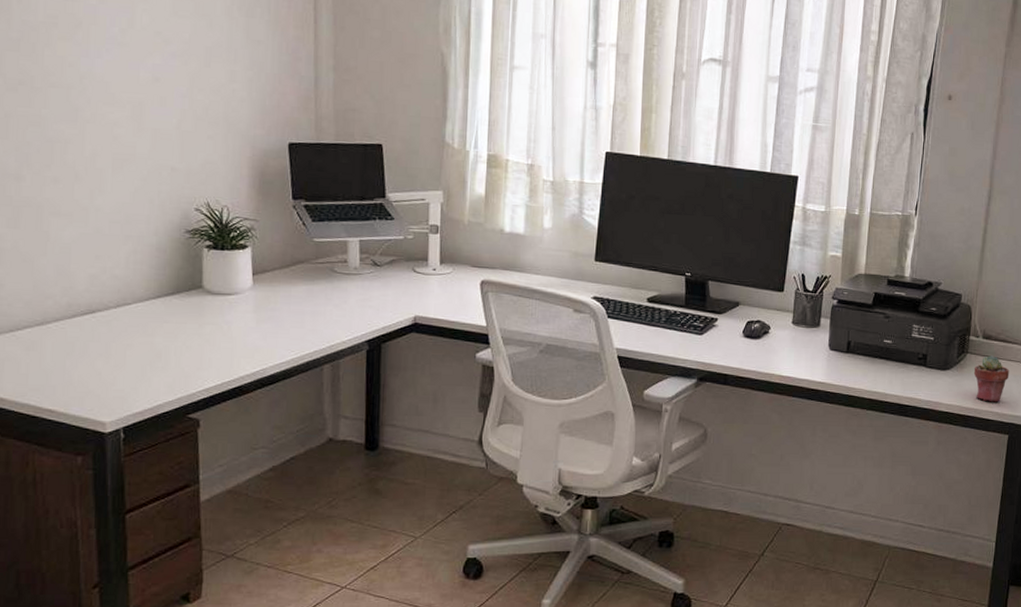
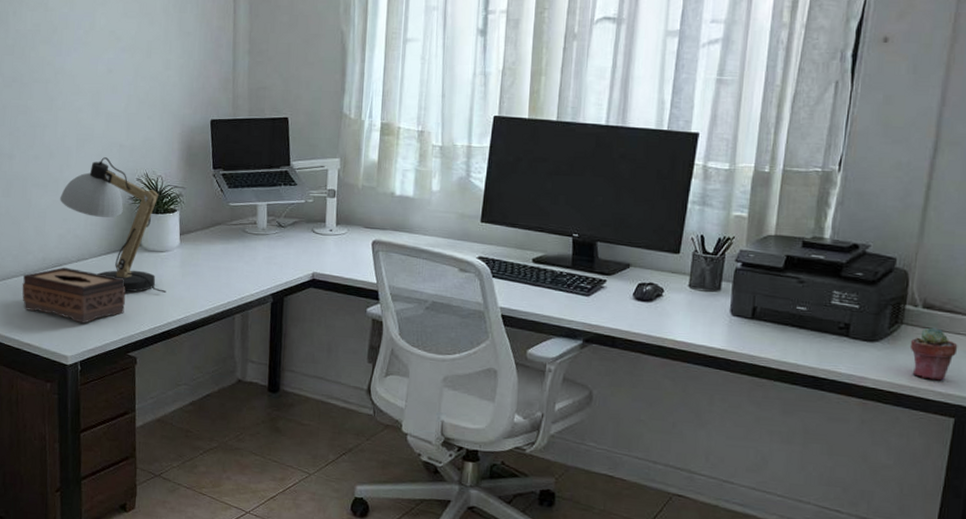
tissue box: none [38,314,184,382] -> present [22,267,126,323]
desk lamp: none [90,182,237,343] -> present [60,157,166,293]

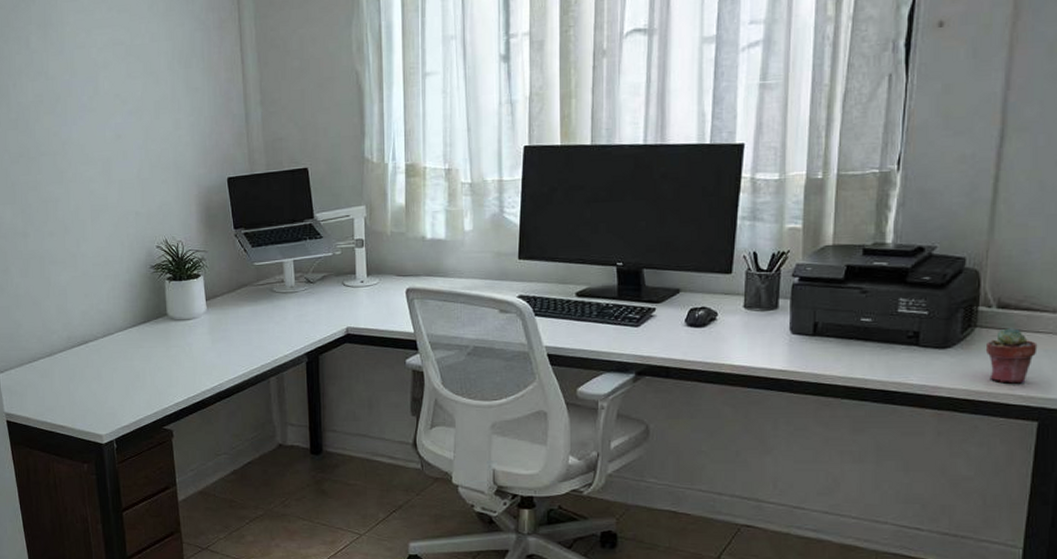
tissue box: present [22,267,126,323] -> none [49,344,157,400]
desk lamp: present [60,157,166,293] -> none [79,227,197,364]

